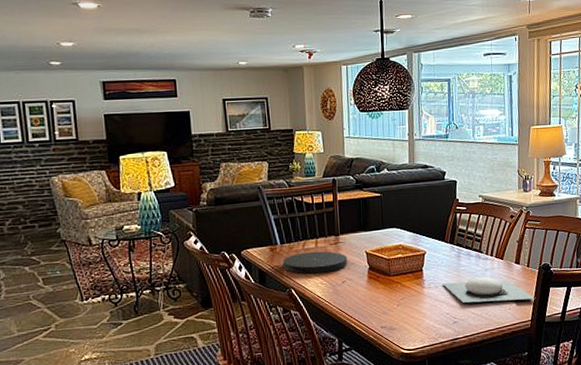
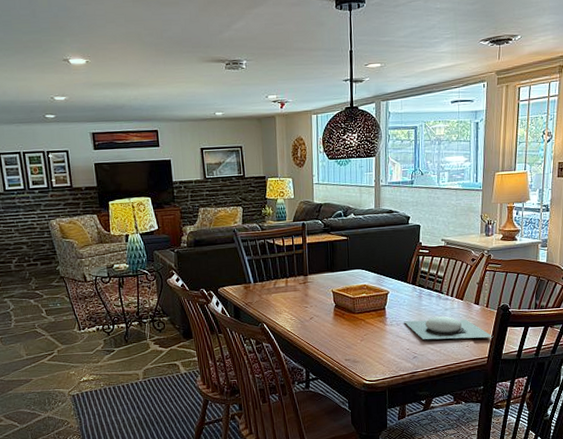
plate: present [282,251,348,274] -> none [255,290,316,310]

